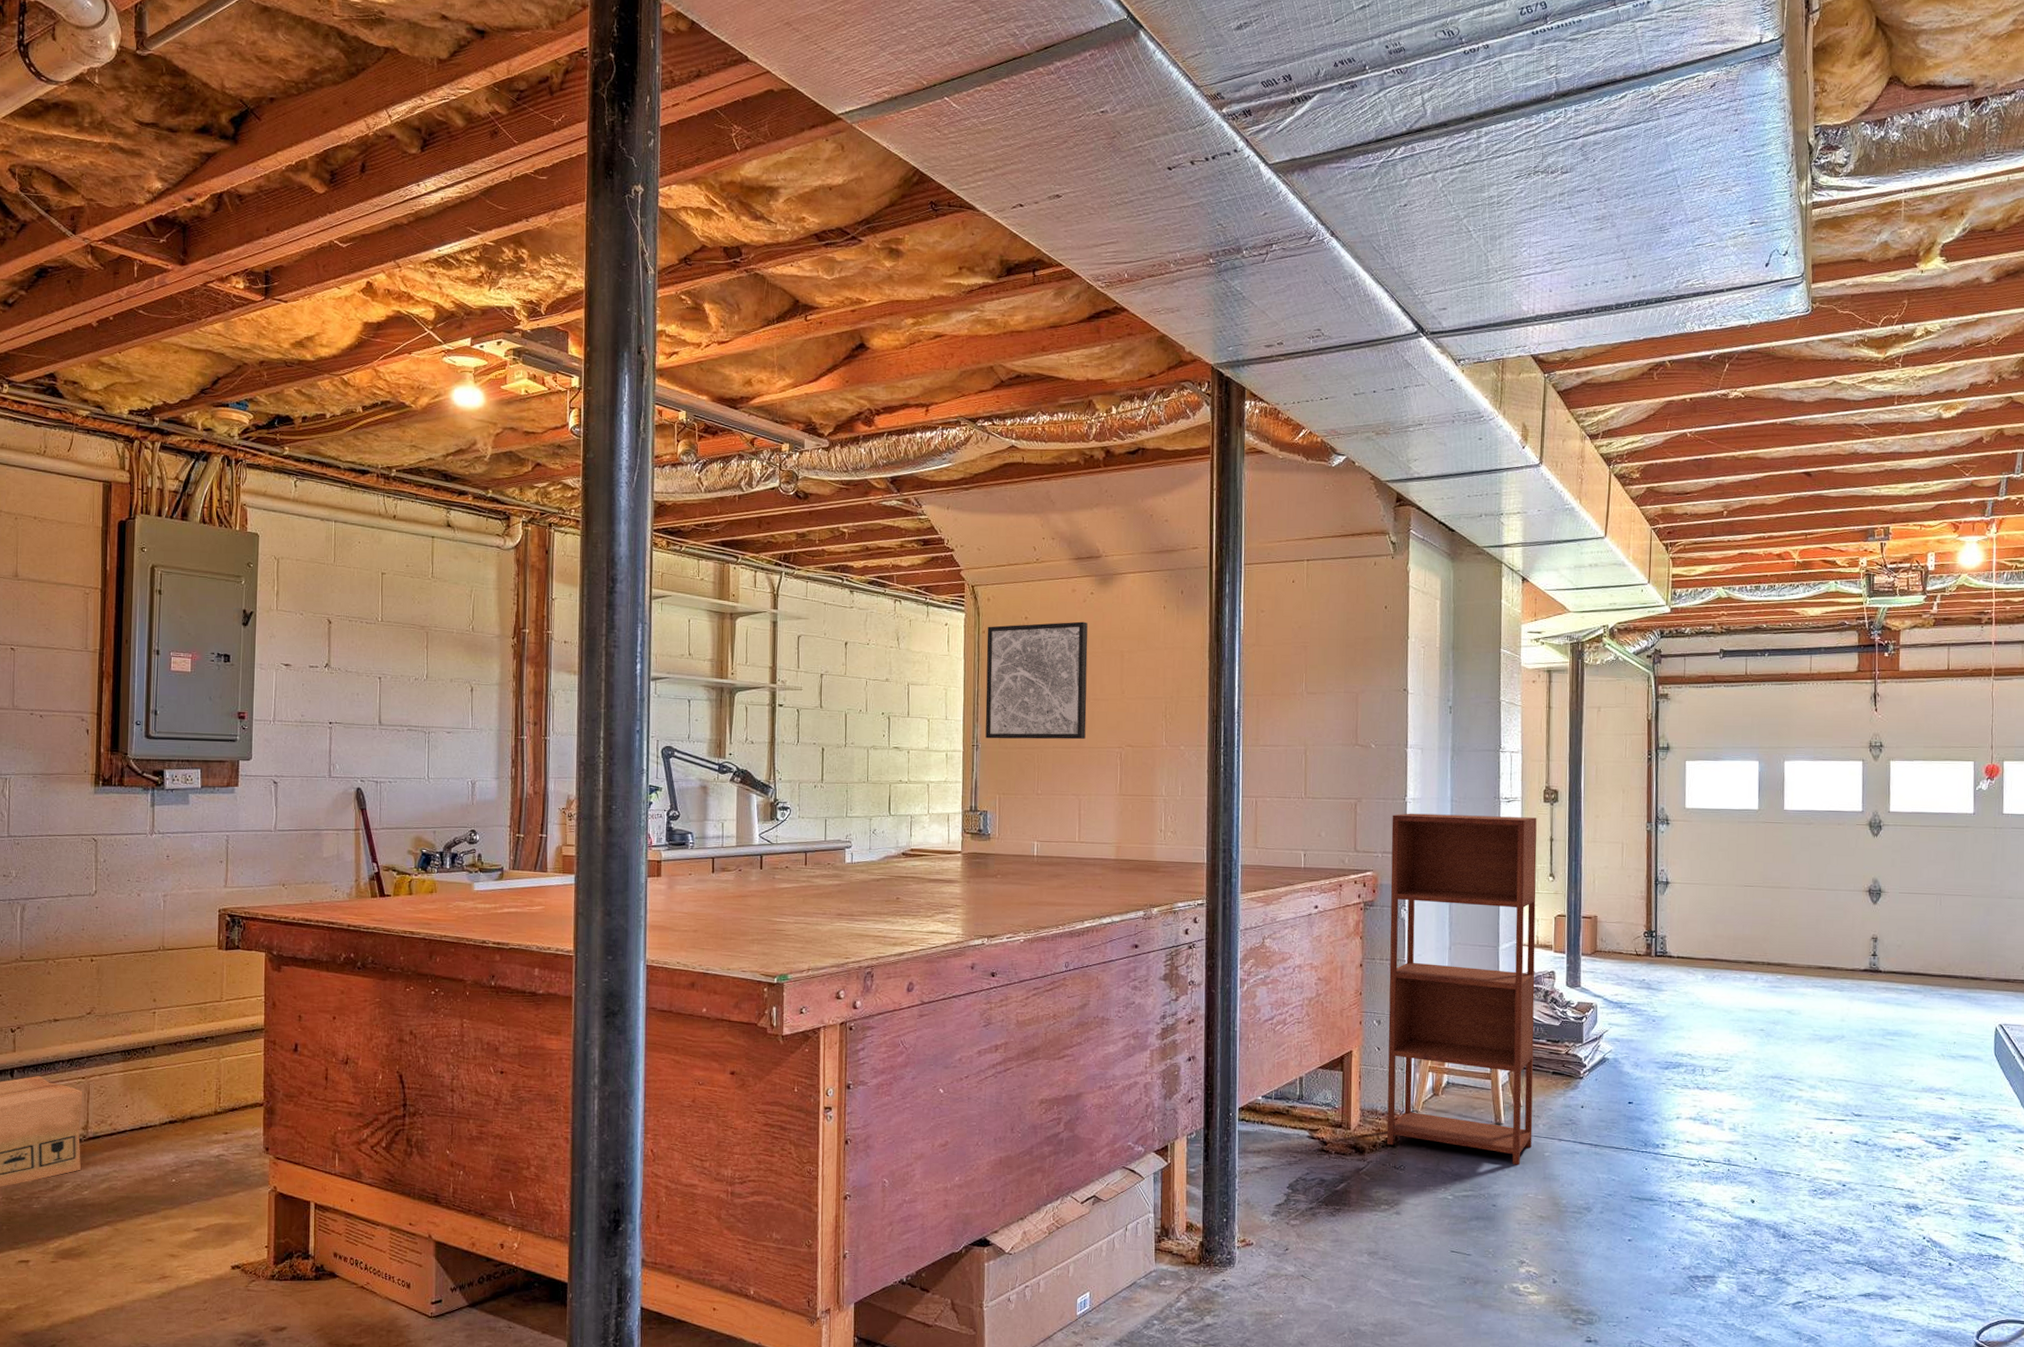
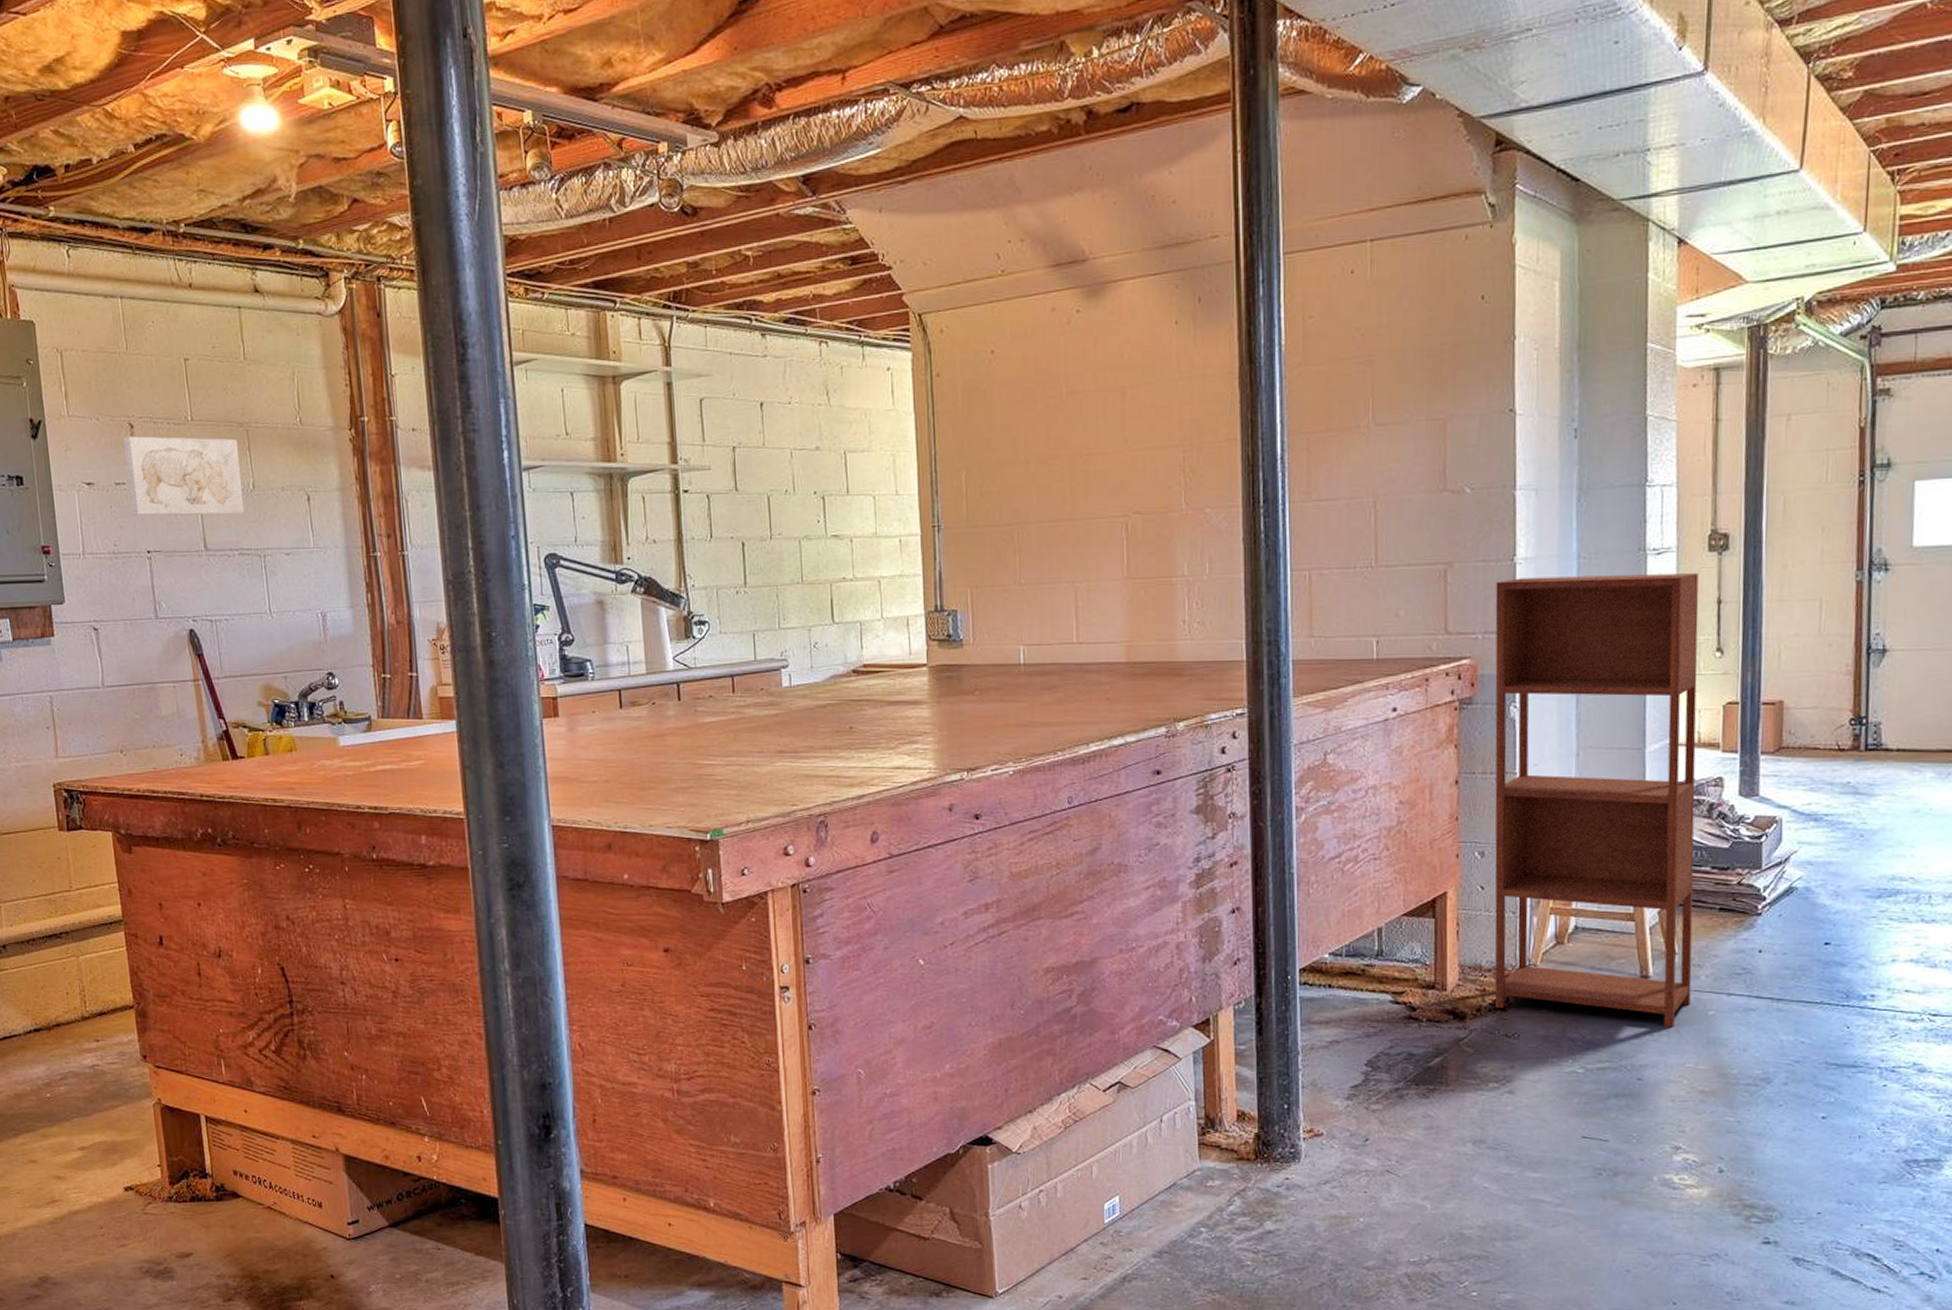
wall art: none [320,630,418,698] -> present [123,436,245,516]
wall art: present [985,621,1088,740] -> none [942,350,1079,516]

